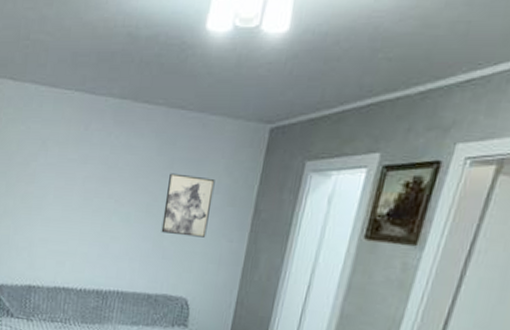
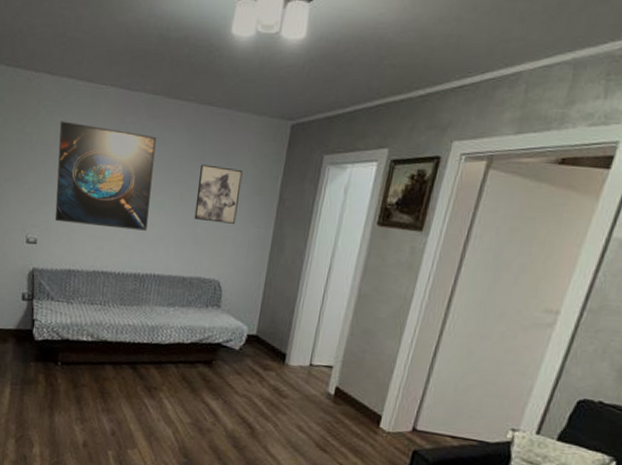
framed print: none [15,129,123,245] -> present [55,121,156,231]

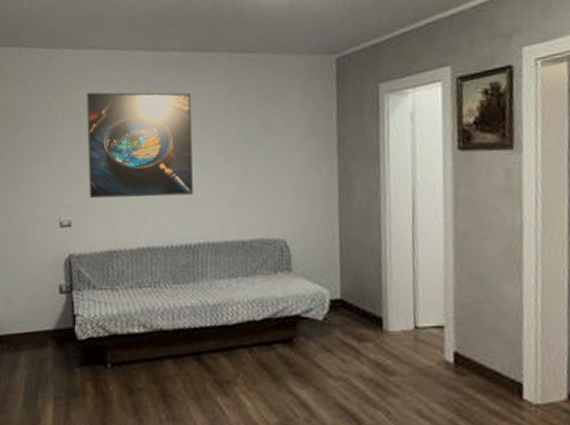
wall art: present [194,164,243,224] -> none [243,113,293,174]

